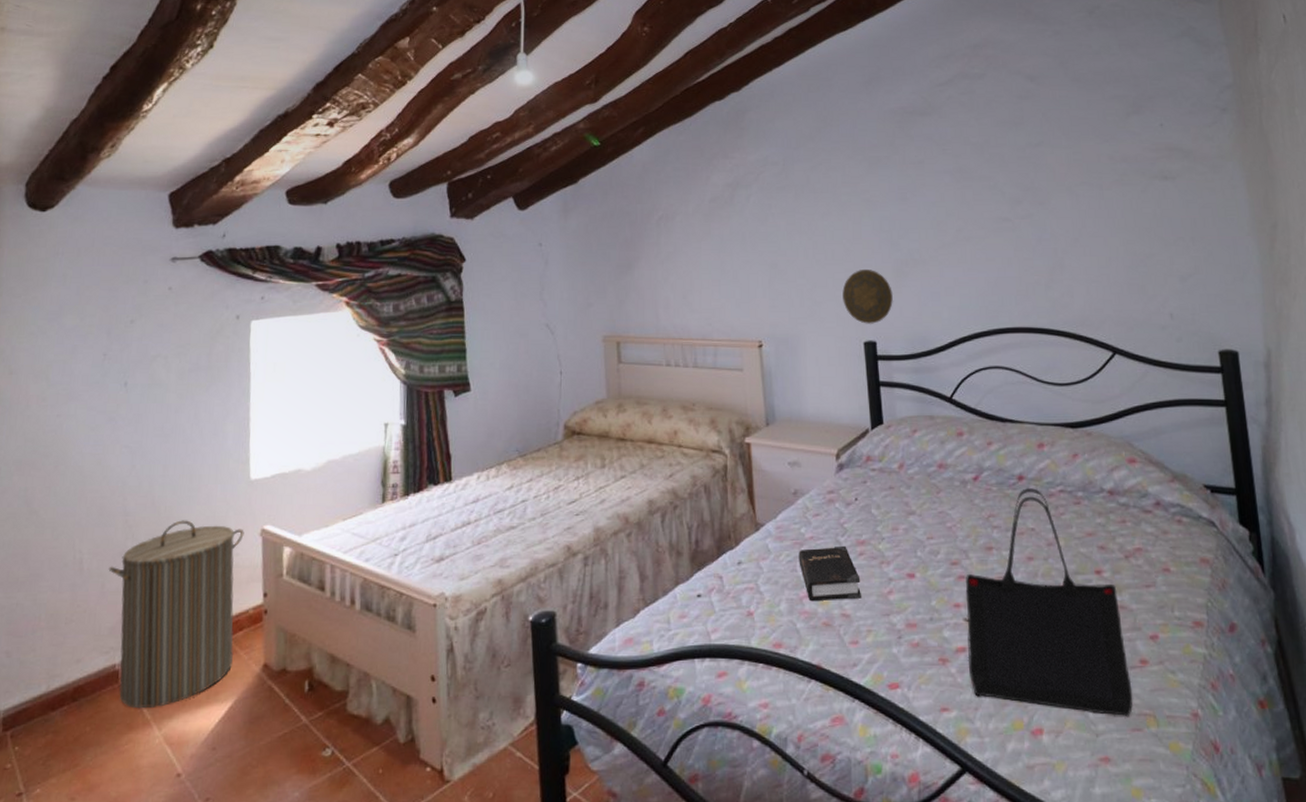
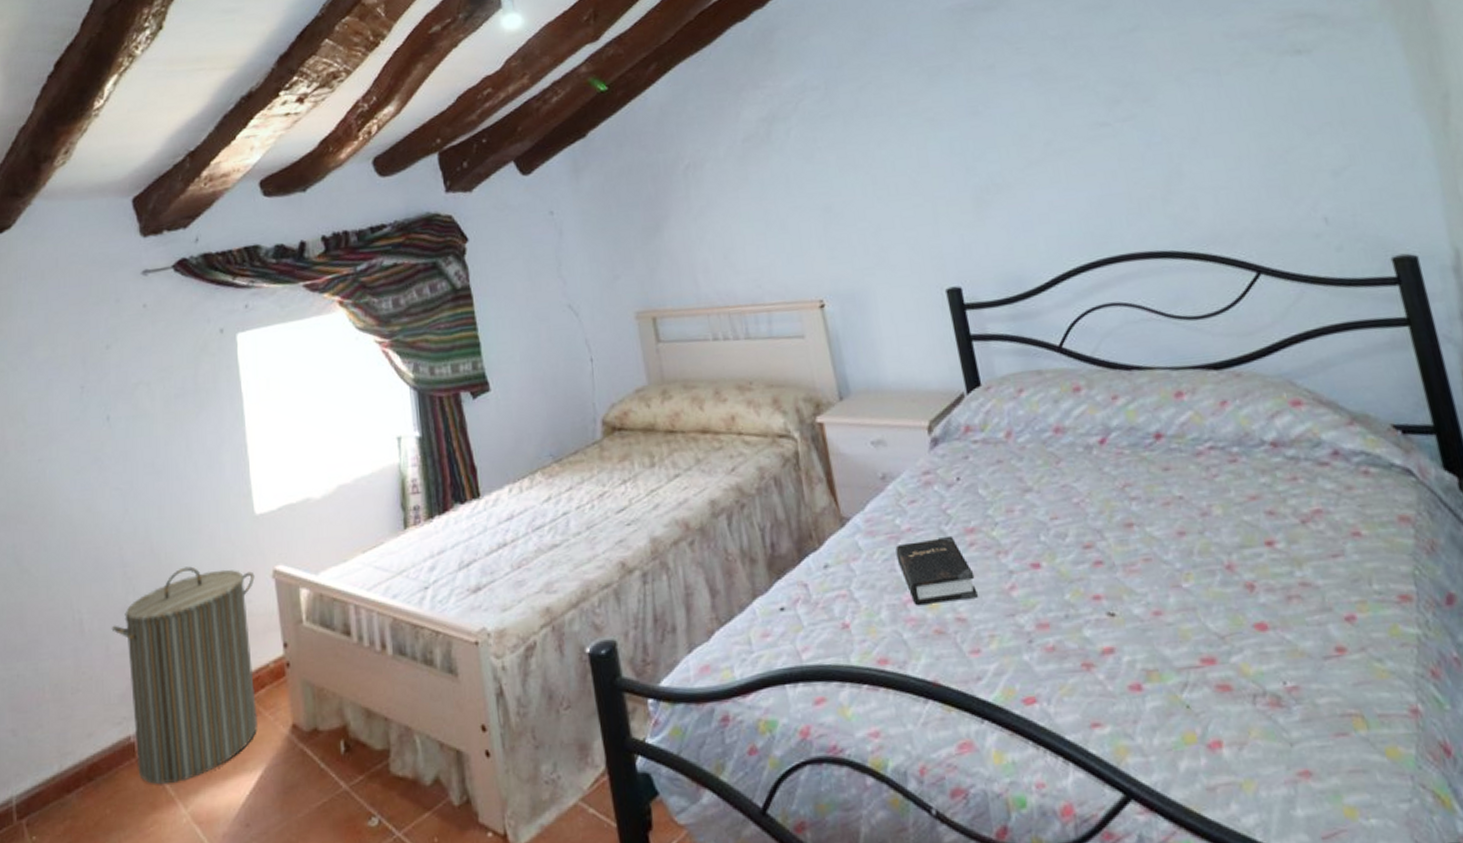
decorative plate: present [842,270,893,324] -> none [913,202,977,268]
tote bag: present [965,487,1134,717] -> none [1103,446,1334,720]

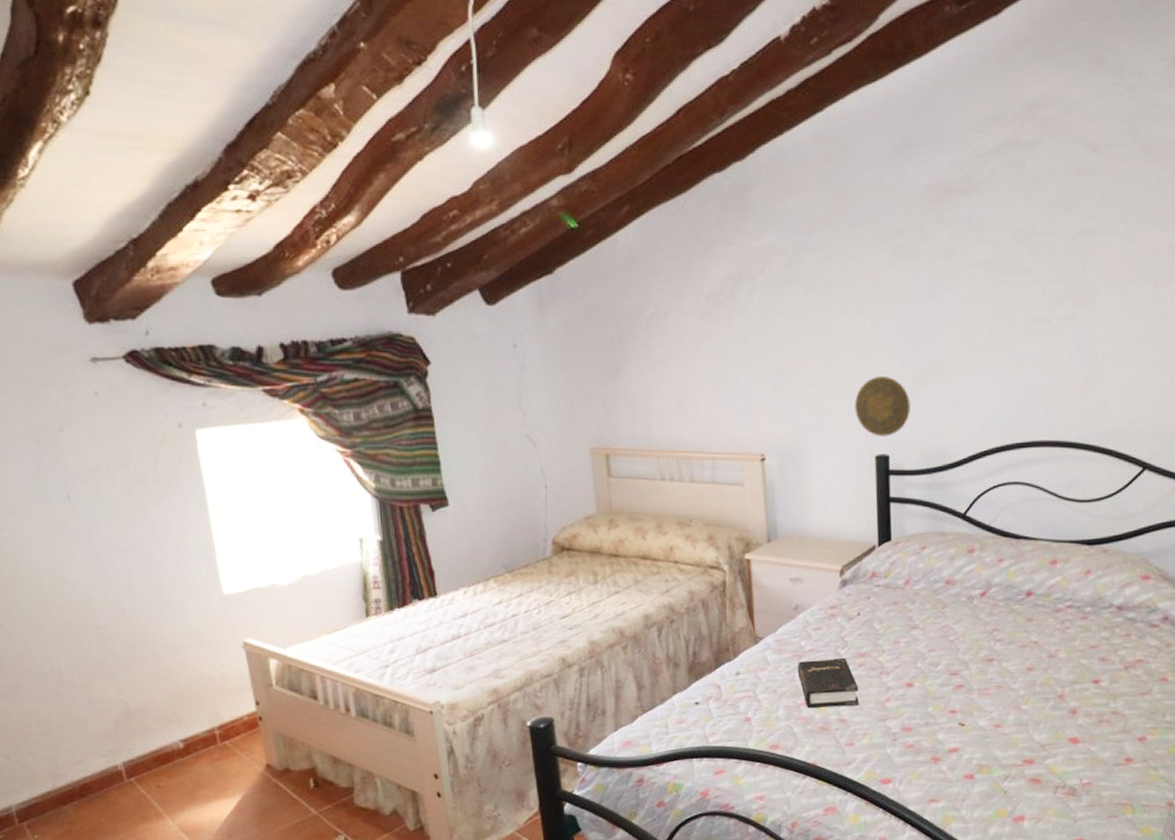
laundry hamper: present [111,566,258,785] -> none [90,634,235,803]
decorative plate: none [913,202,977,268] -> present [855,377,910,437]

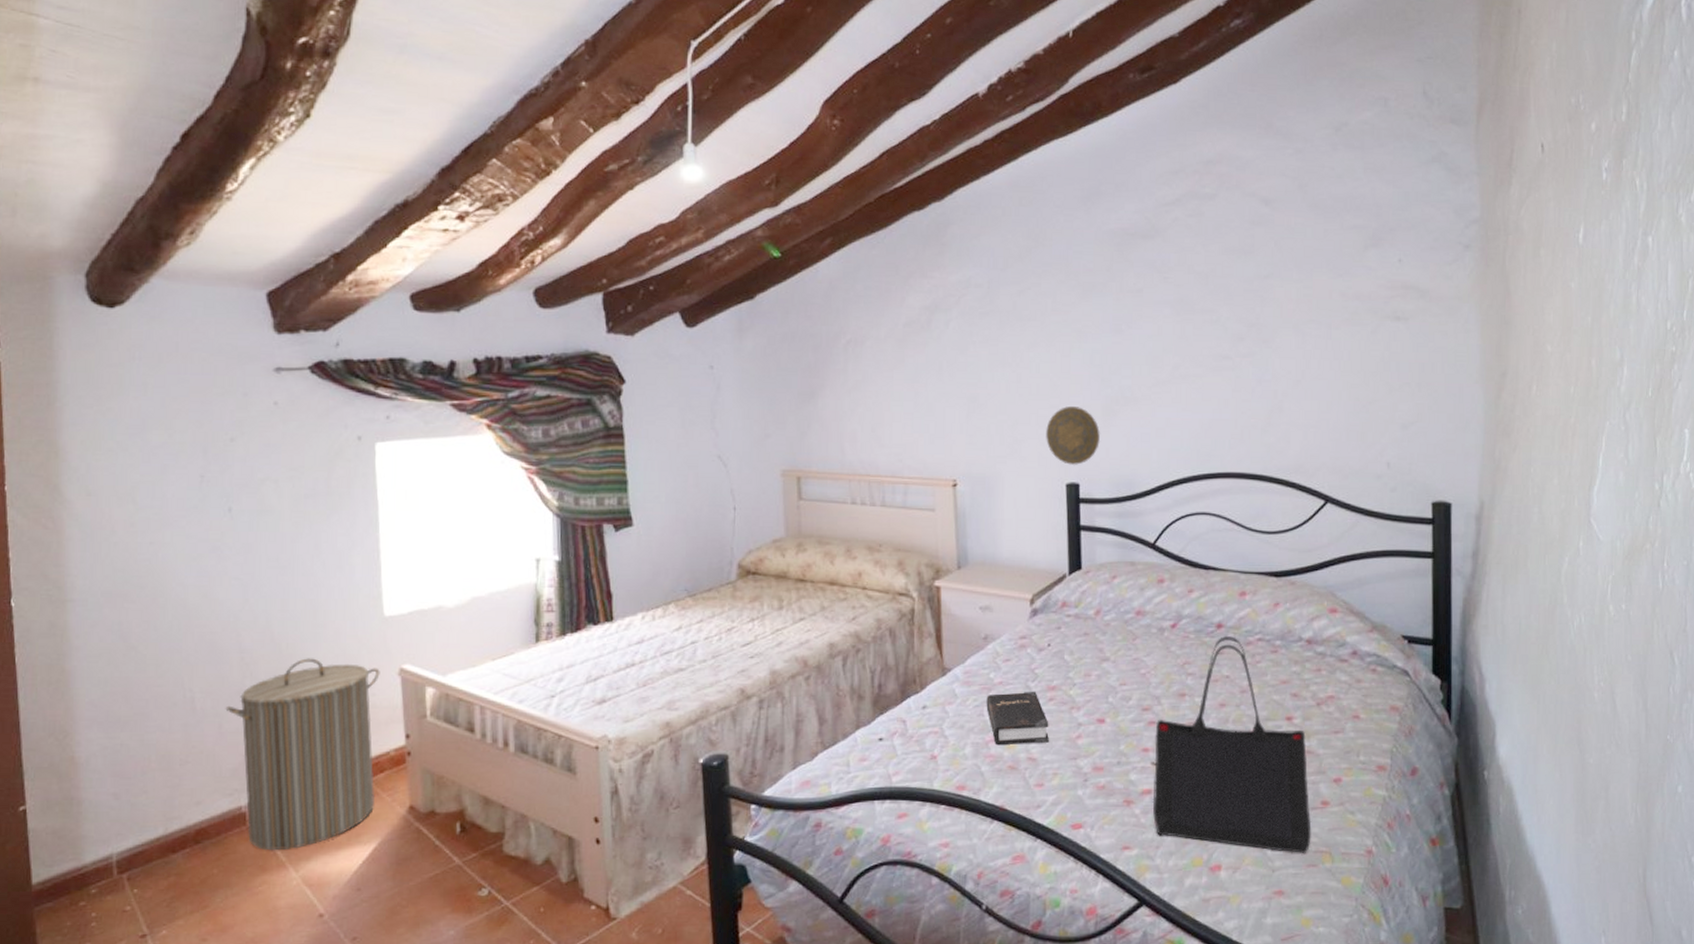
laundry hamper: none [90,634,235,803] -> present [225,658,380,851]
tote bag: none [959,603,1115,806] -> present [1152,635,1312,854]

